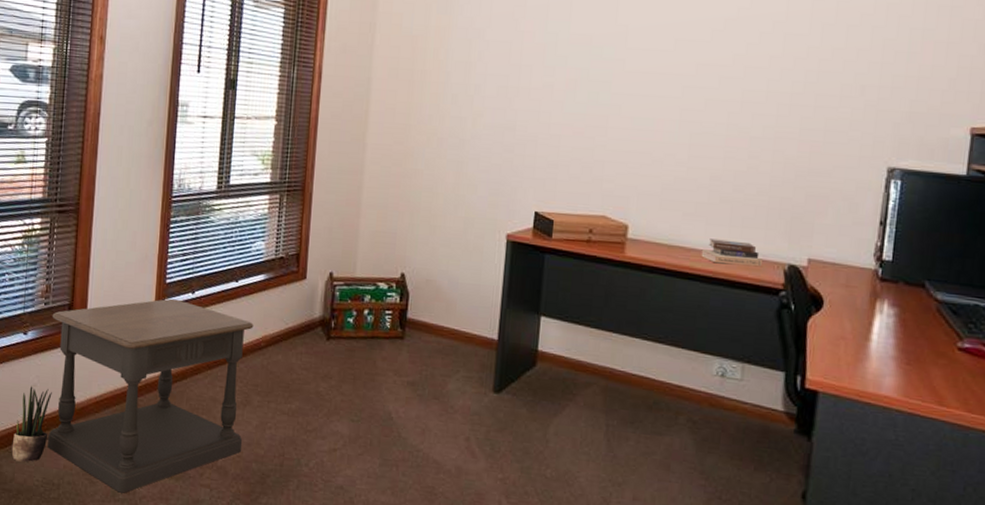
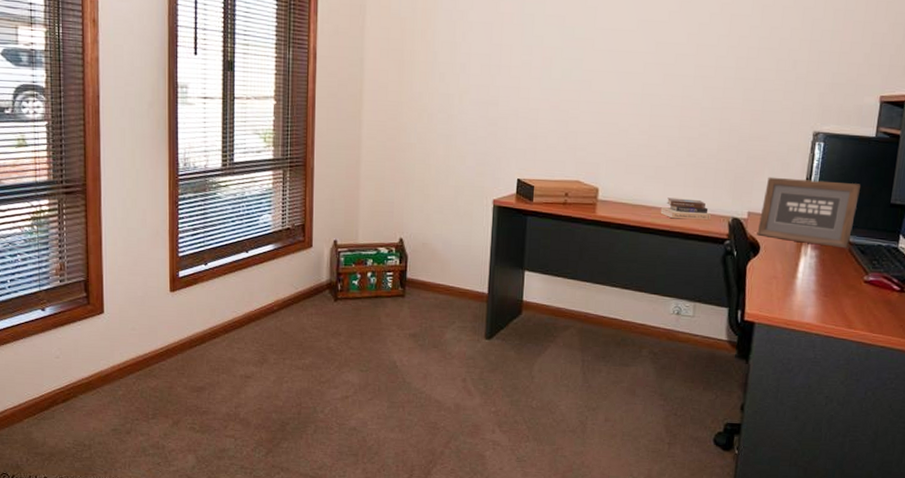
potted plant: present [11,386,52,462] -> none [40,358,75,428]
side table: present [47,298,254,493] -> none [68,270,266,448]
picture frame: none [819,218,949,308] -> present [757,177,861,249]

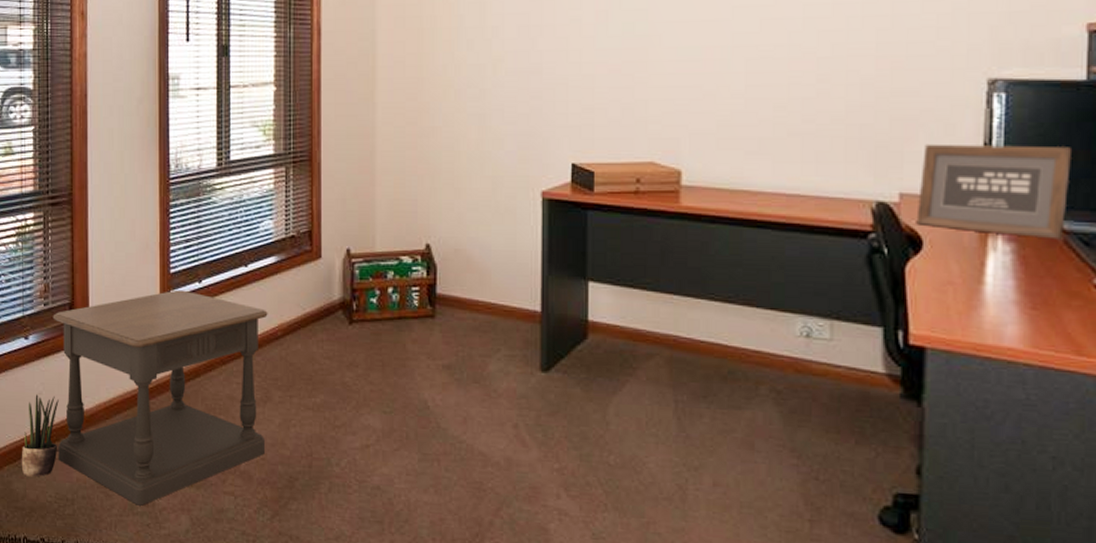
potted plant: none [40,358,75,428] -> present [21,394,59,477]
side table: none [68,270,266,448] -> present [53,289,268,506]
books: present [660,197,712,221] -> none [770,179,846,207]

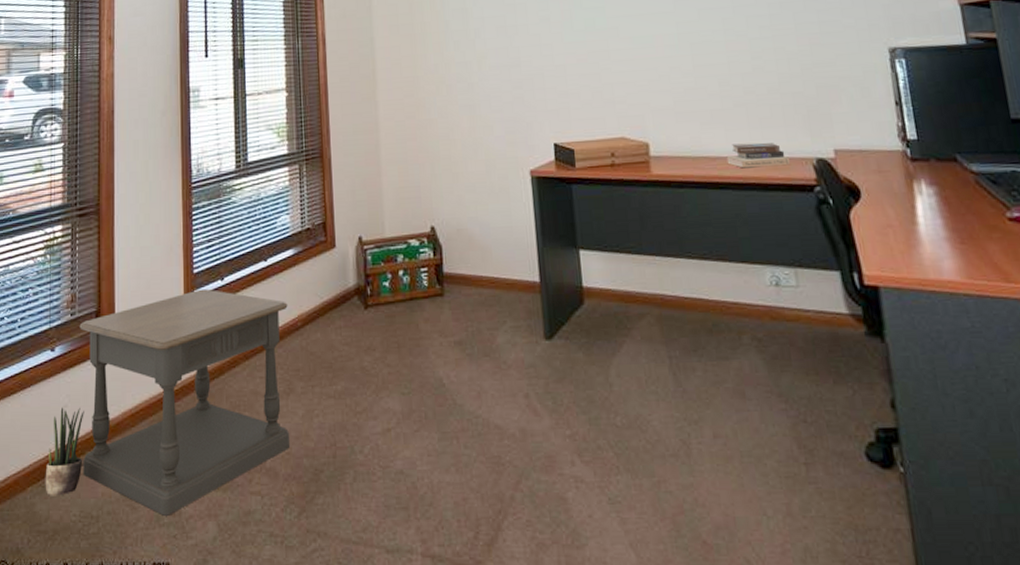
books: none [770,179,846,207] -> present [726,142,790,169]
picture frame: present [916,144,1071,240] -> none [848,100,974,181]

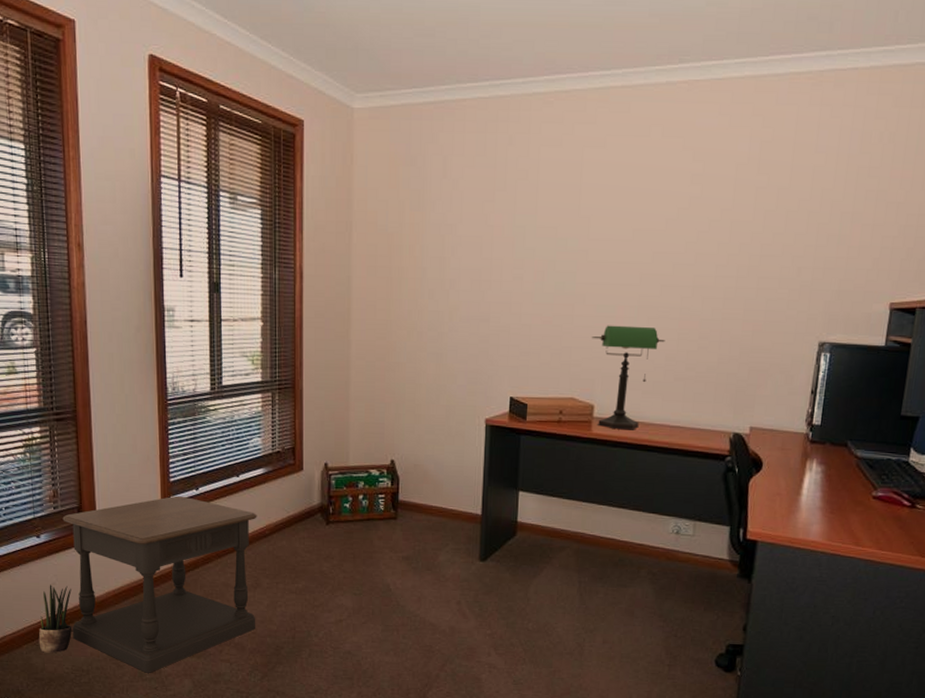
desk lamp: none [632,53,715,168] -> present [591,325,665,430]
books: present [726,142,790,169] -> none [658,413,712,437]

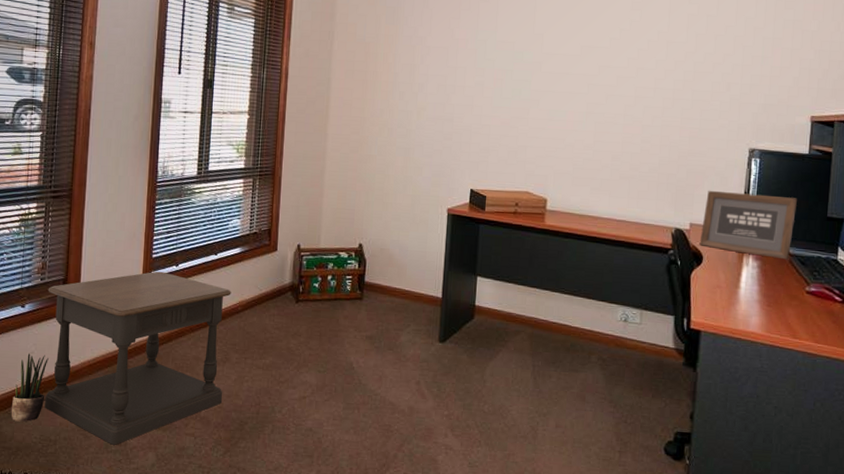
desk lamp: present [591,325,665,430] -> none [544,128,611,223]
picture frame: none [759,390,869,463] -> present [699,190,797,260]

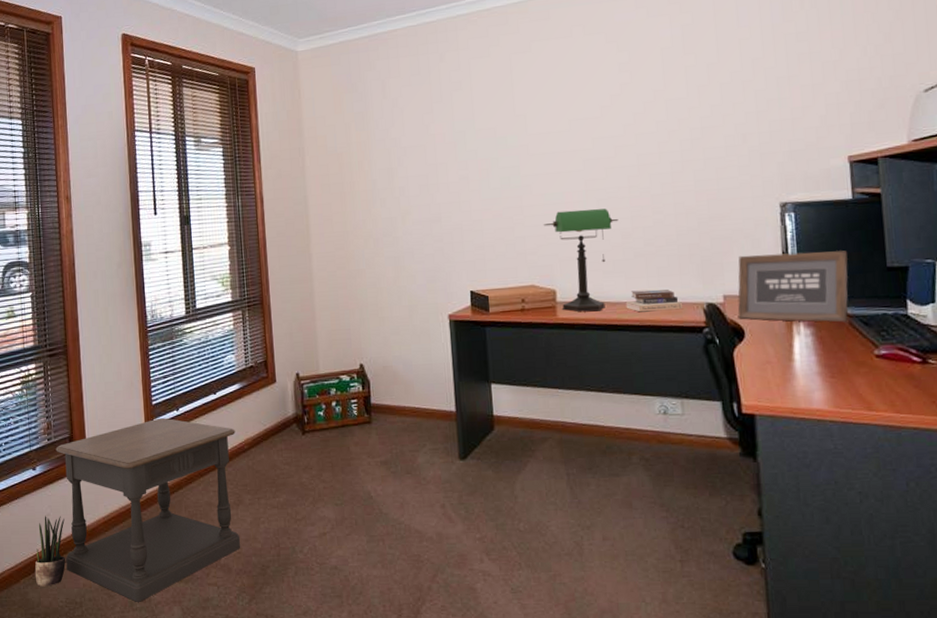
desk lamp: none [544,128,611,223] -> present [543,209,619,313]
books: none [606,208,655,231] -> present [625,289,683,312]

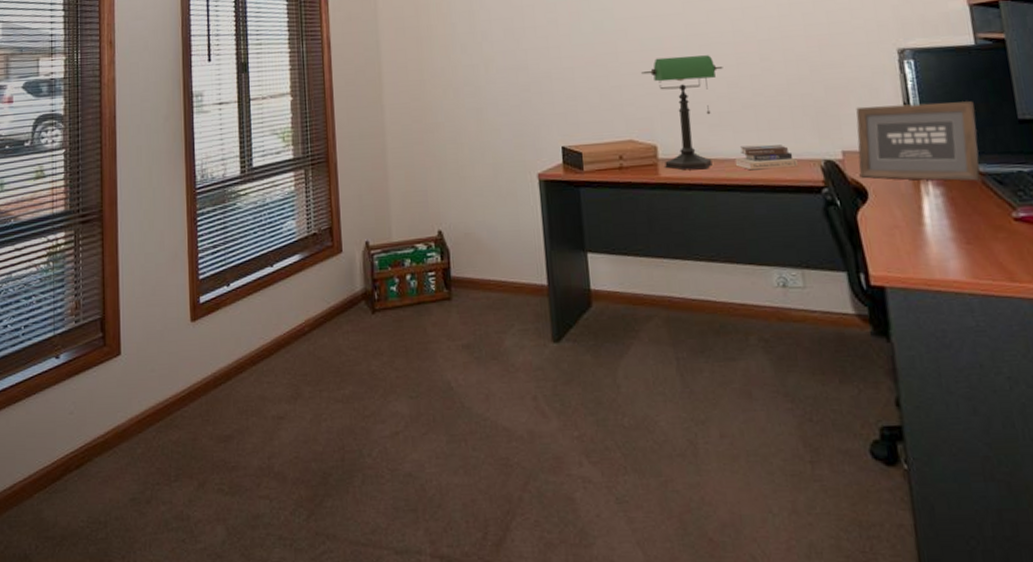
potted plant: present [35,515,66,587] -> none [52,414,91,503]
side table: present [55,418,240,602] -> none [84,294,298,520]

